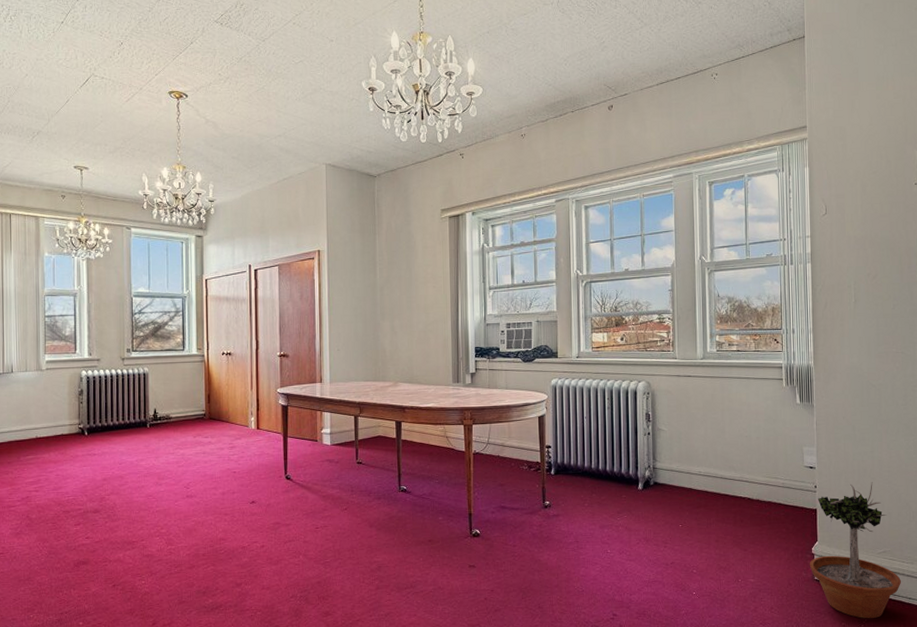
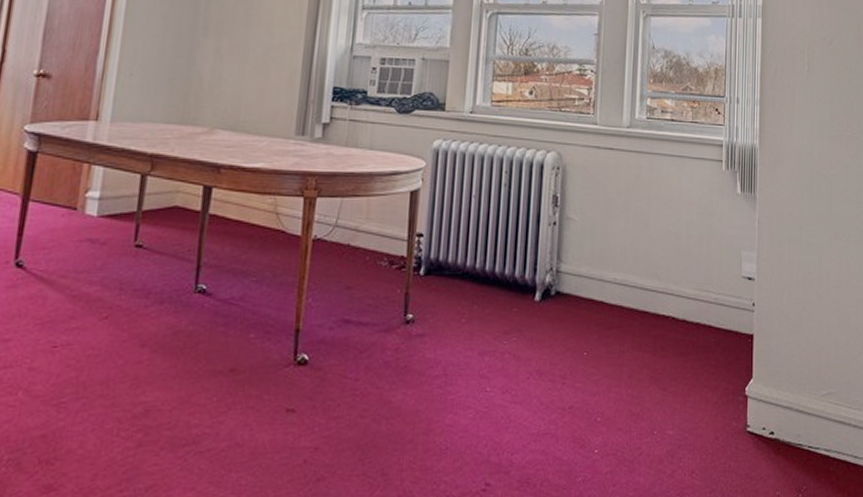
potted tree: present [809,482,901,618] -> none [741,300,846,485]

